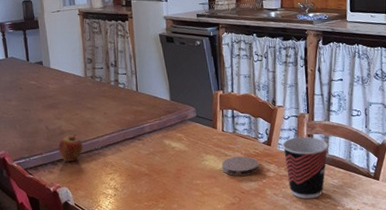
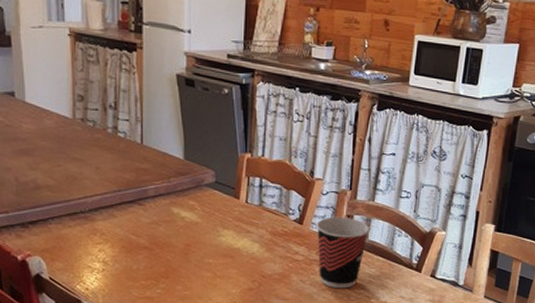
fruit: present [58,134,83,162] -> none [30,191,65,224]
coaster: present [221,156,259,177] -> none [241,234,286,257]

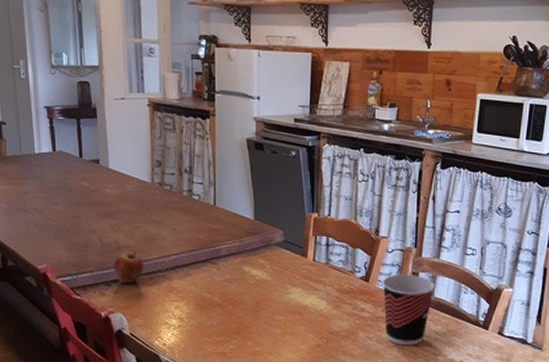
fruit: none [30,191,65,224] -> present [113,251,144,283]

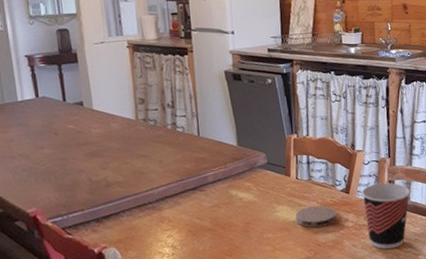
fruit: present [113,251,144,283] -> none [103,186,135,218]
coaster: none [309,292,353,314] -> present [295,205,337,228]

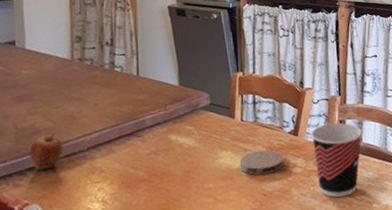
fruit: none [103,186,135,218] -> present [29,133,64,170]

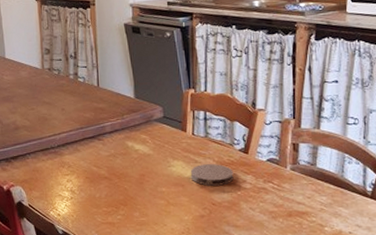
fruit: present [29,133,64,170] -> none [12,130,39,159]
cup: present [311,122,363,198] -> none [262,145,318,217]

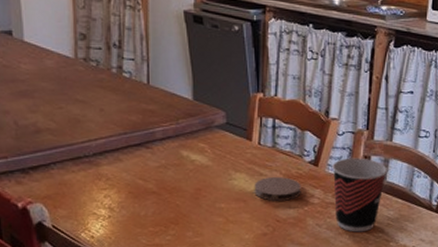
cup: none [262,145,318,217] -> present [332,158,388,232]

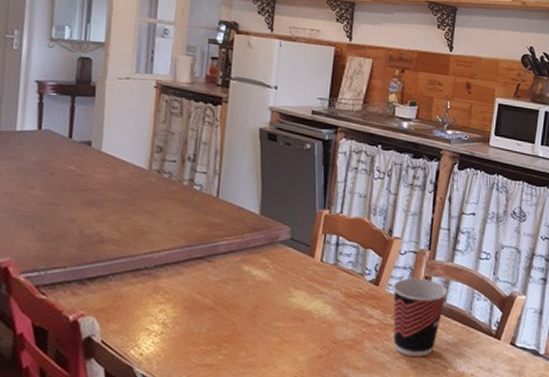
coaster: present [254,177,301,201] -> none [312,296,361,321]

